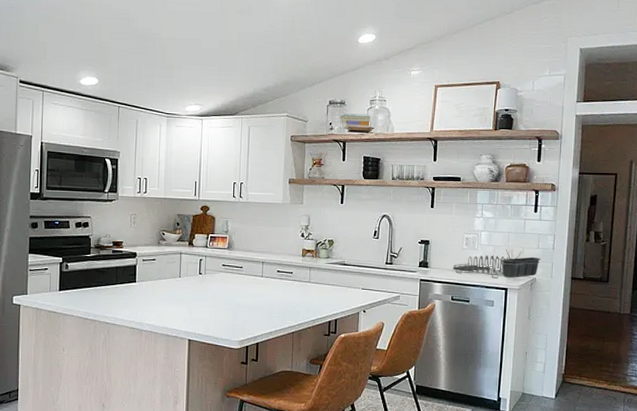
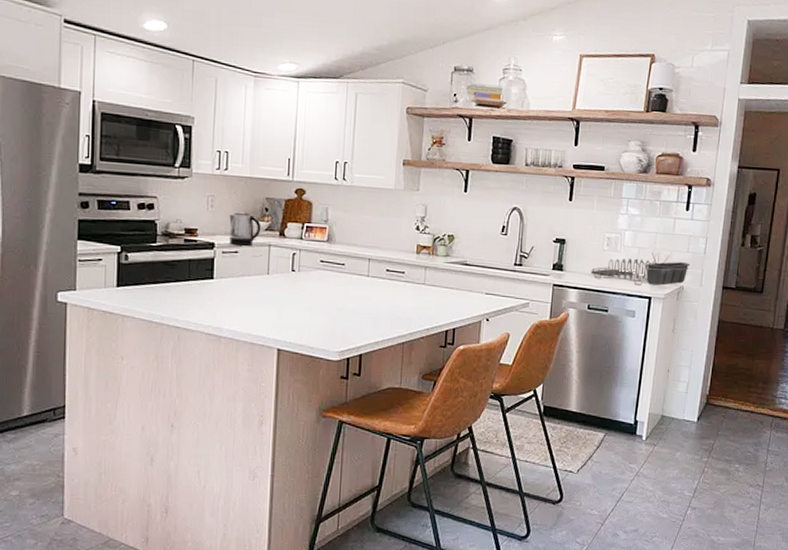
kettle: none [148,227,174,254] -> present [229,212,261,246]

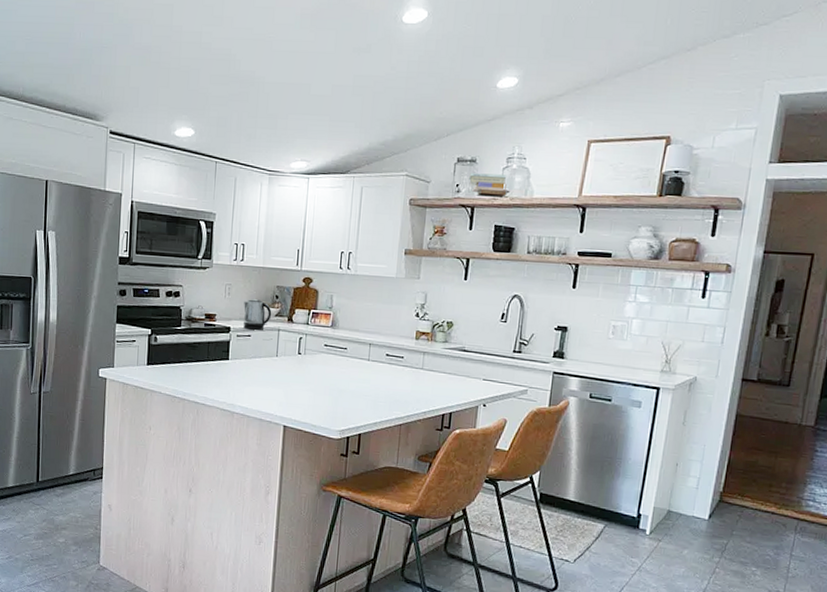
dish rack: present [590,258,690,286] -> none [593,347,705,376]

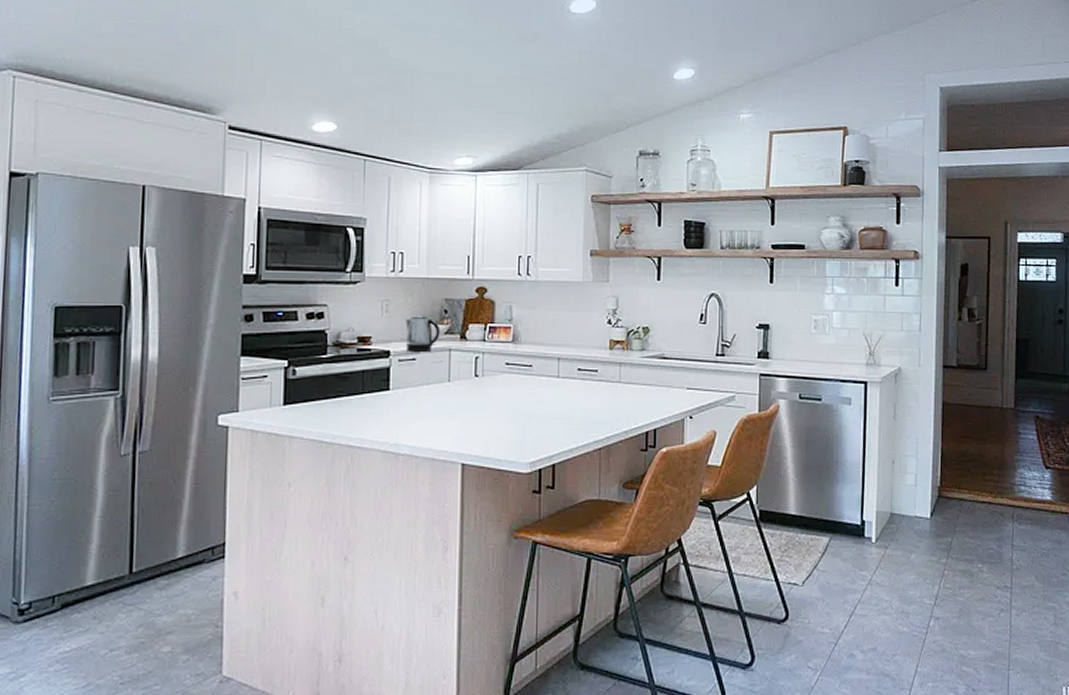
books: present [468,173,507,199] -> none [652,166,694,193]

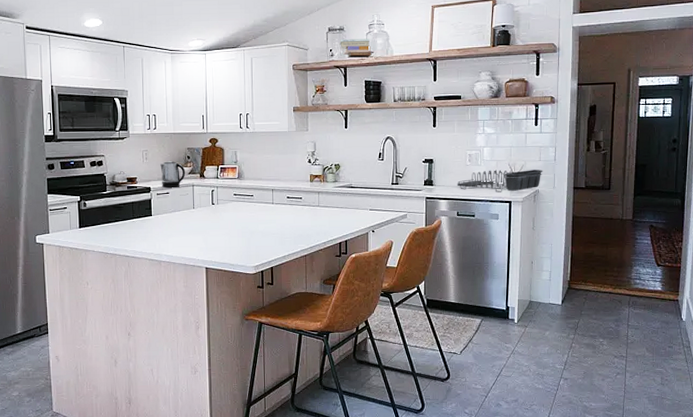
books: none [652,166,694,193] -> present [339,39,372,59]
dish rack: none [799,340,906,370] -> present [457,170,543,192]

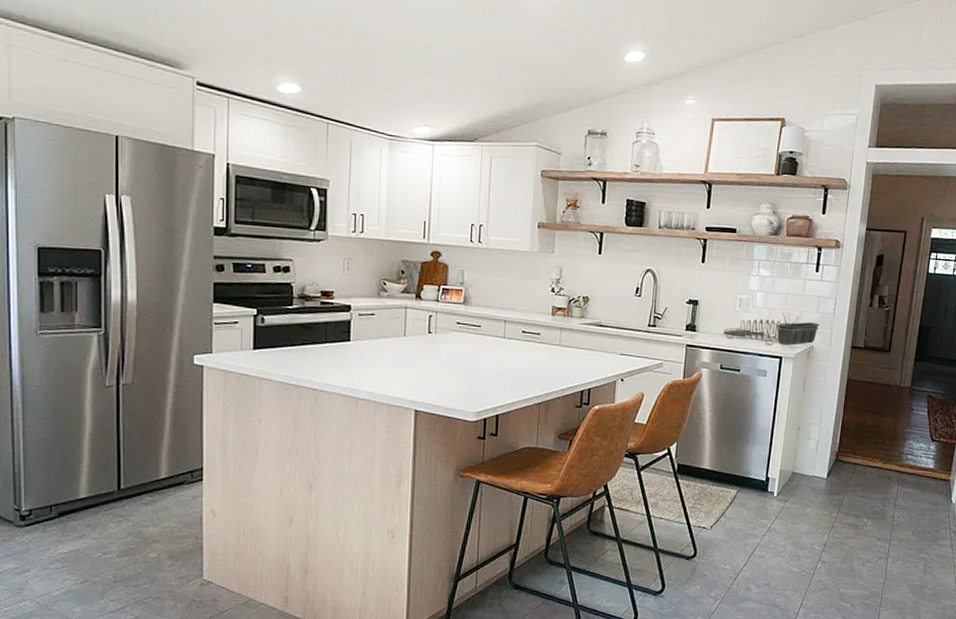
kettle: present [160,161,186,188] -> none [365,274,398,308]
books: present [339,39,372,59] -> none [599,146,638,173]

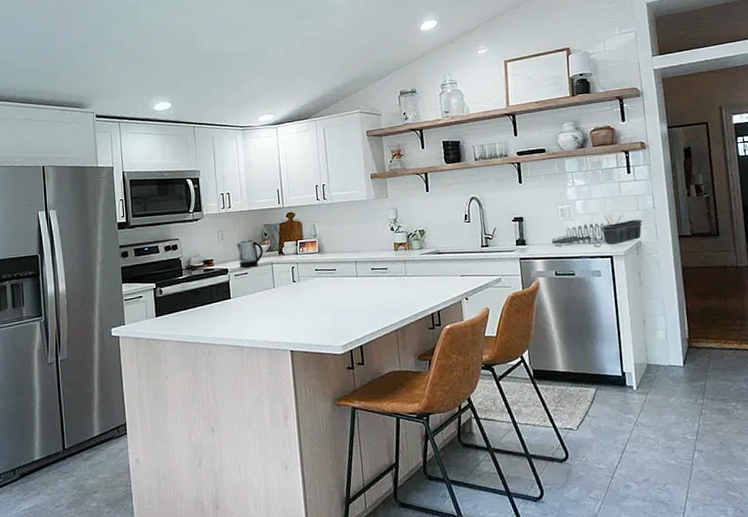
kettle: none [365,274,398,308] -> present [237,239,264,268]

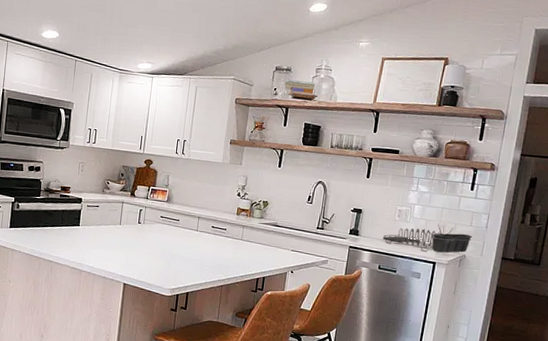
kettle: present [237,239,264,268] -> none [93,176,118,202]
books: none [412,98,447,120] -> present [284,79,316,102]

